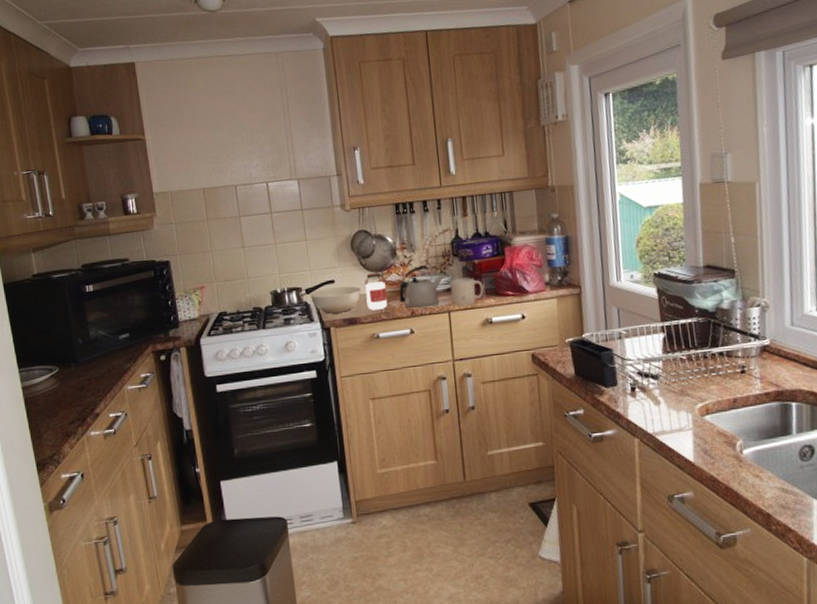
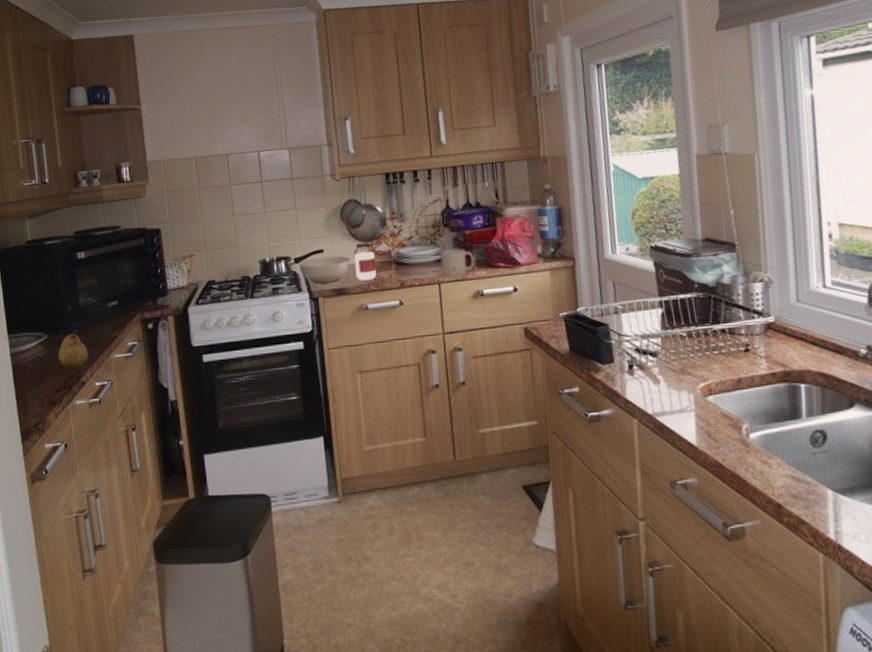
fruit: none [70,362,101,402] -> present [58,329,88,370]
kettle: present [399,265,444,310] -> none [388,235,434,280]

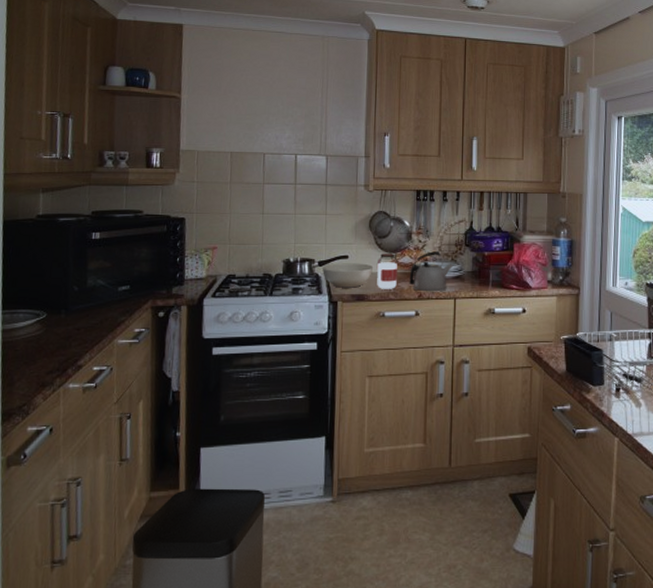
fruit: present [58,329,88,370] -> none [55,311,90,352]
kettle: none [388,235,434,280] -> present [409,251,454,292]
mug: present [439,248,475,279] -> none [458,266,490,295]

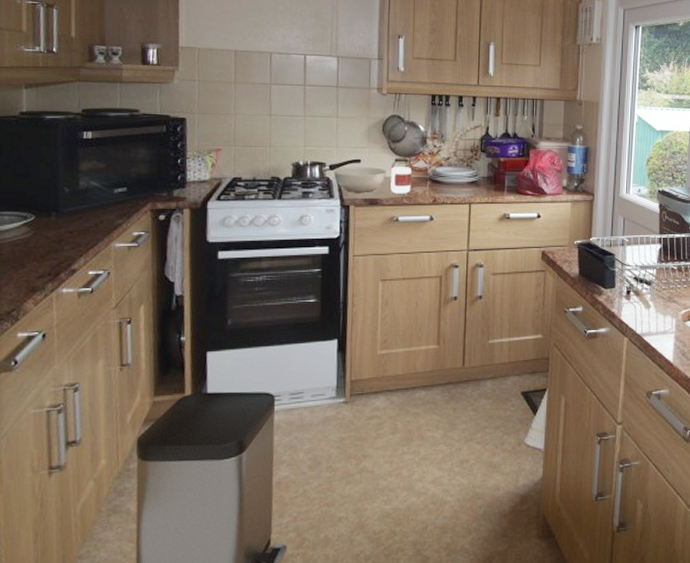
kettle: present [409,251,454,292] -> none [423,156,469,197]

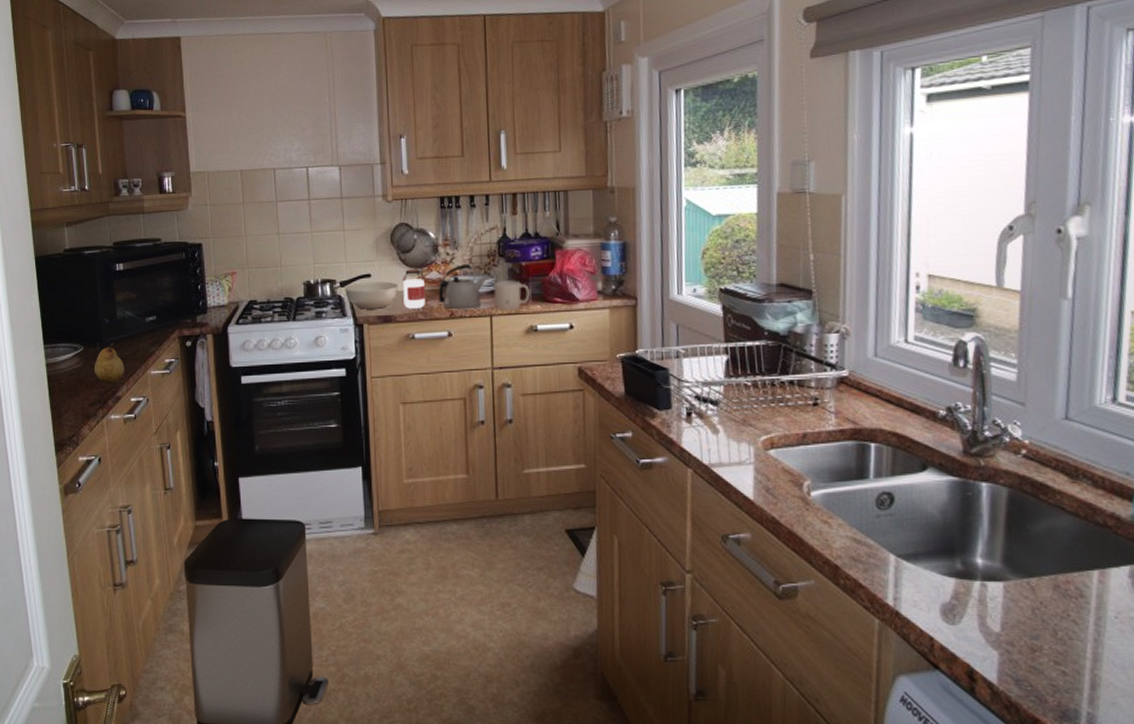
fruit: none [45,213,84,256] -> present [94,343,124,384]
kettle: none [423,156,469,197] -> present [438,264,487,310]
mug: none [473,172,506,200] -> present [493,279,530,311]

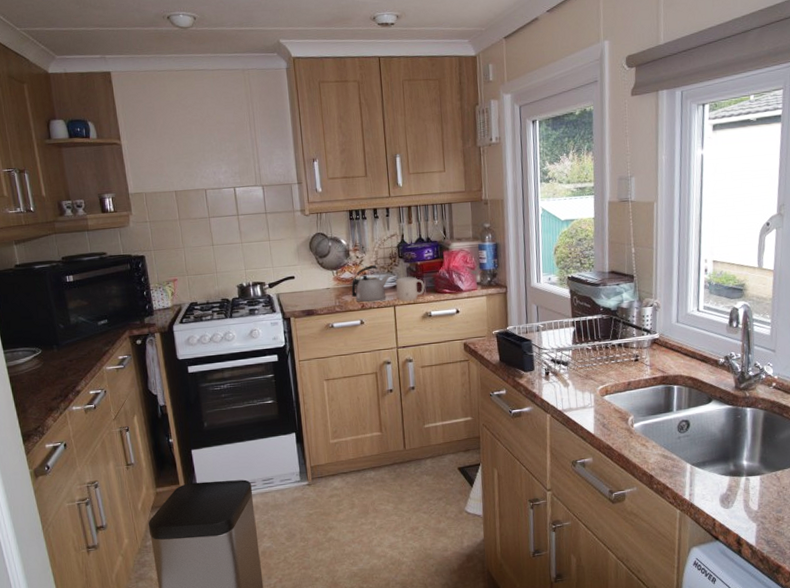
fruit: present [94,343,124,384] -> none [53,345,82,381]
bowl: present [344,281,399,309] -> none [272,282,319,306]
jar: present [402,269,426,309] -> none [320,271,342,304]

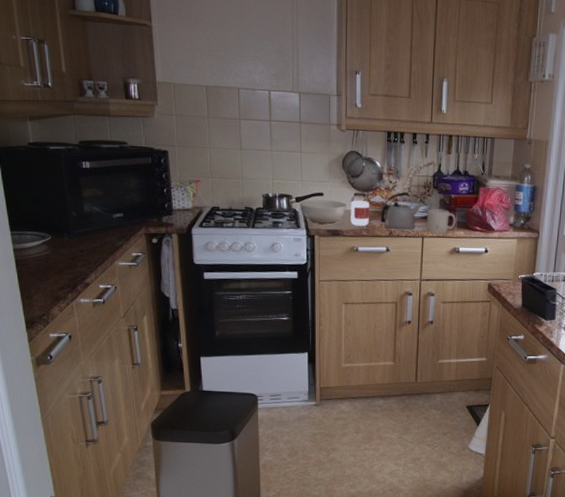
bowl: none [272,282,319,306] -> present [299,199,347,224]
jar: none [320,271,342,304] -> present [350,192,371,226]

